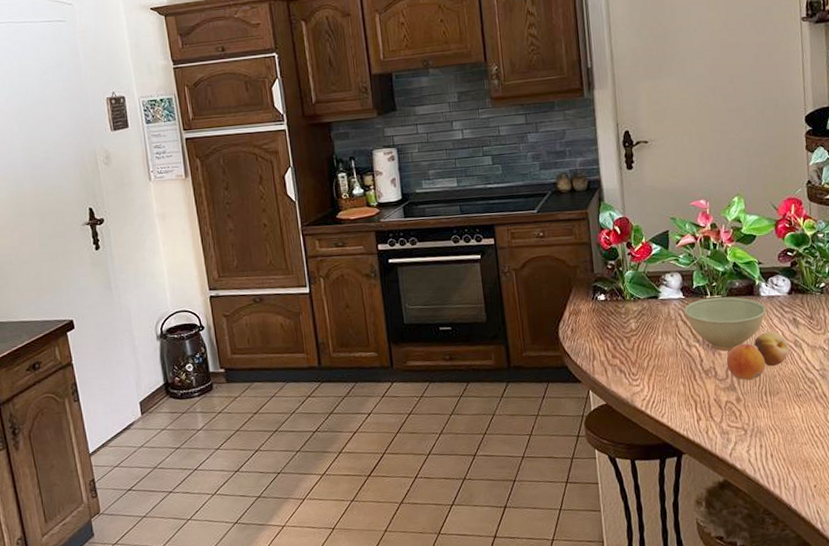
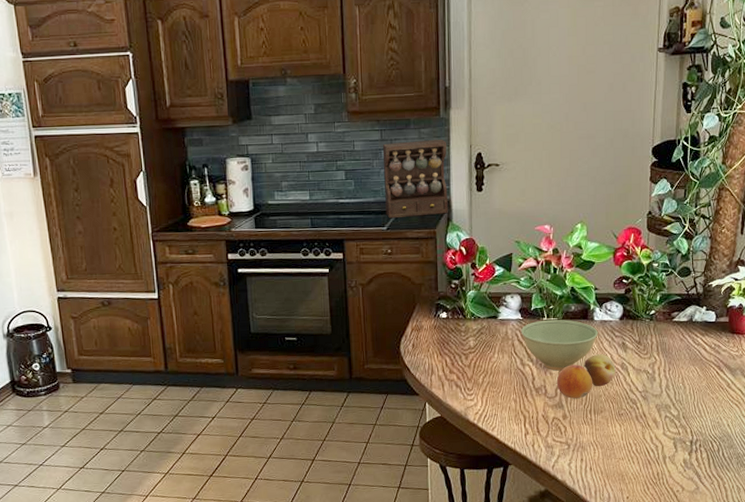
spice rack: none [529,119,599,202] -> present [383,139,448,219]

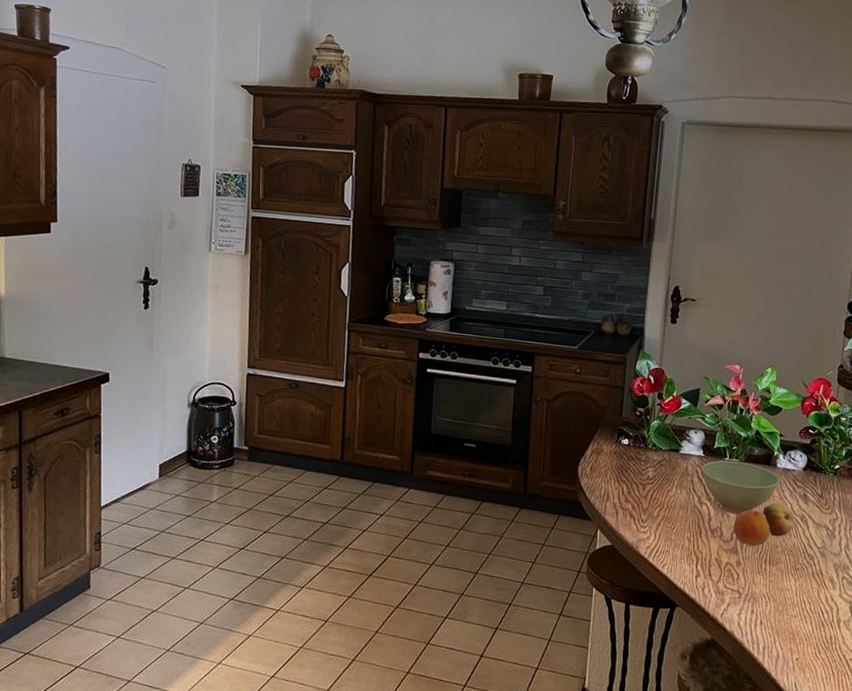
spice rack: present [383,139,448,219] -> none [579,266,646,341]

